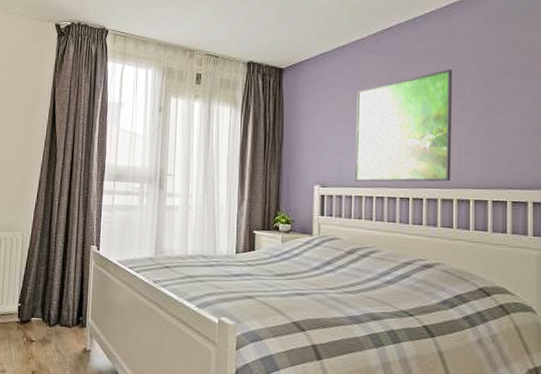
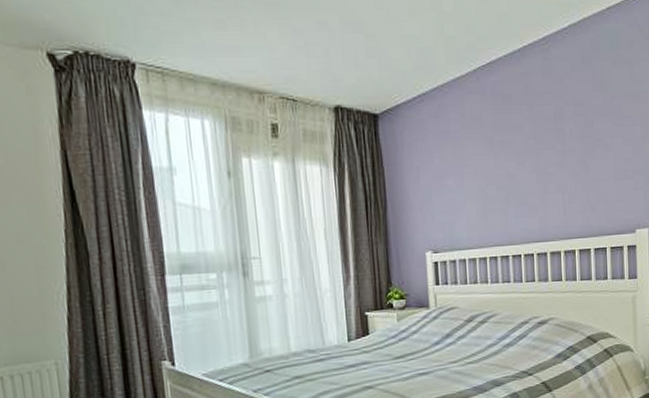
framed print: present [354,69,452,182] -> none [461,111,558,243]

